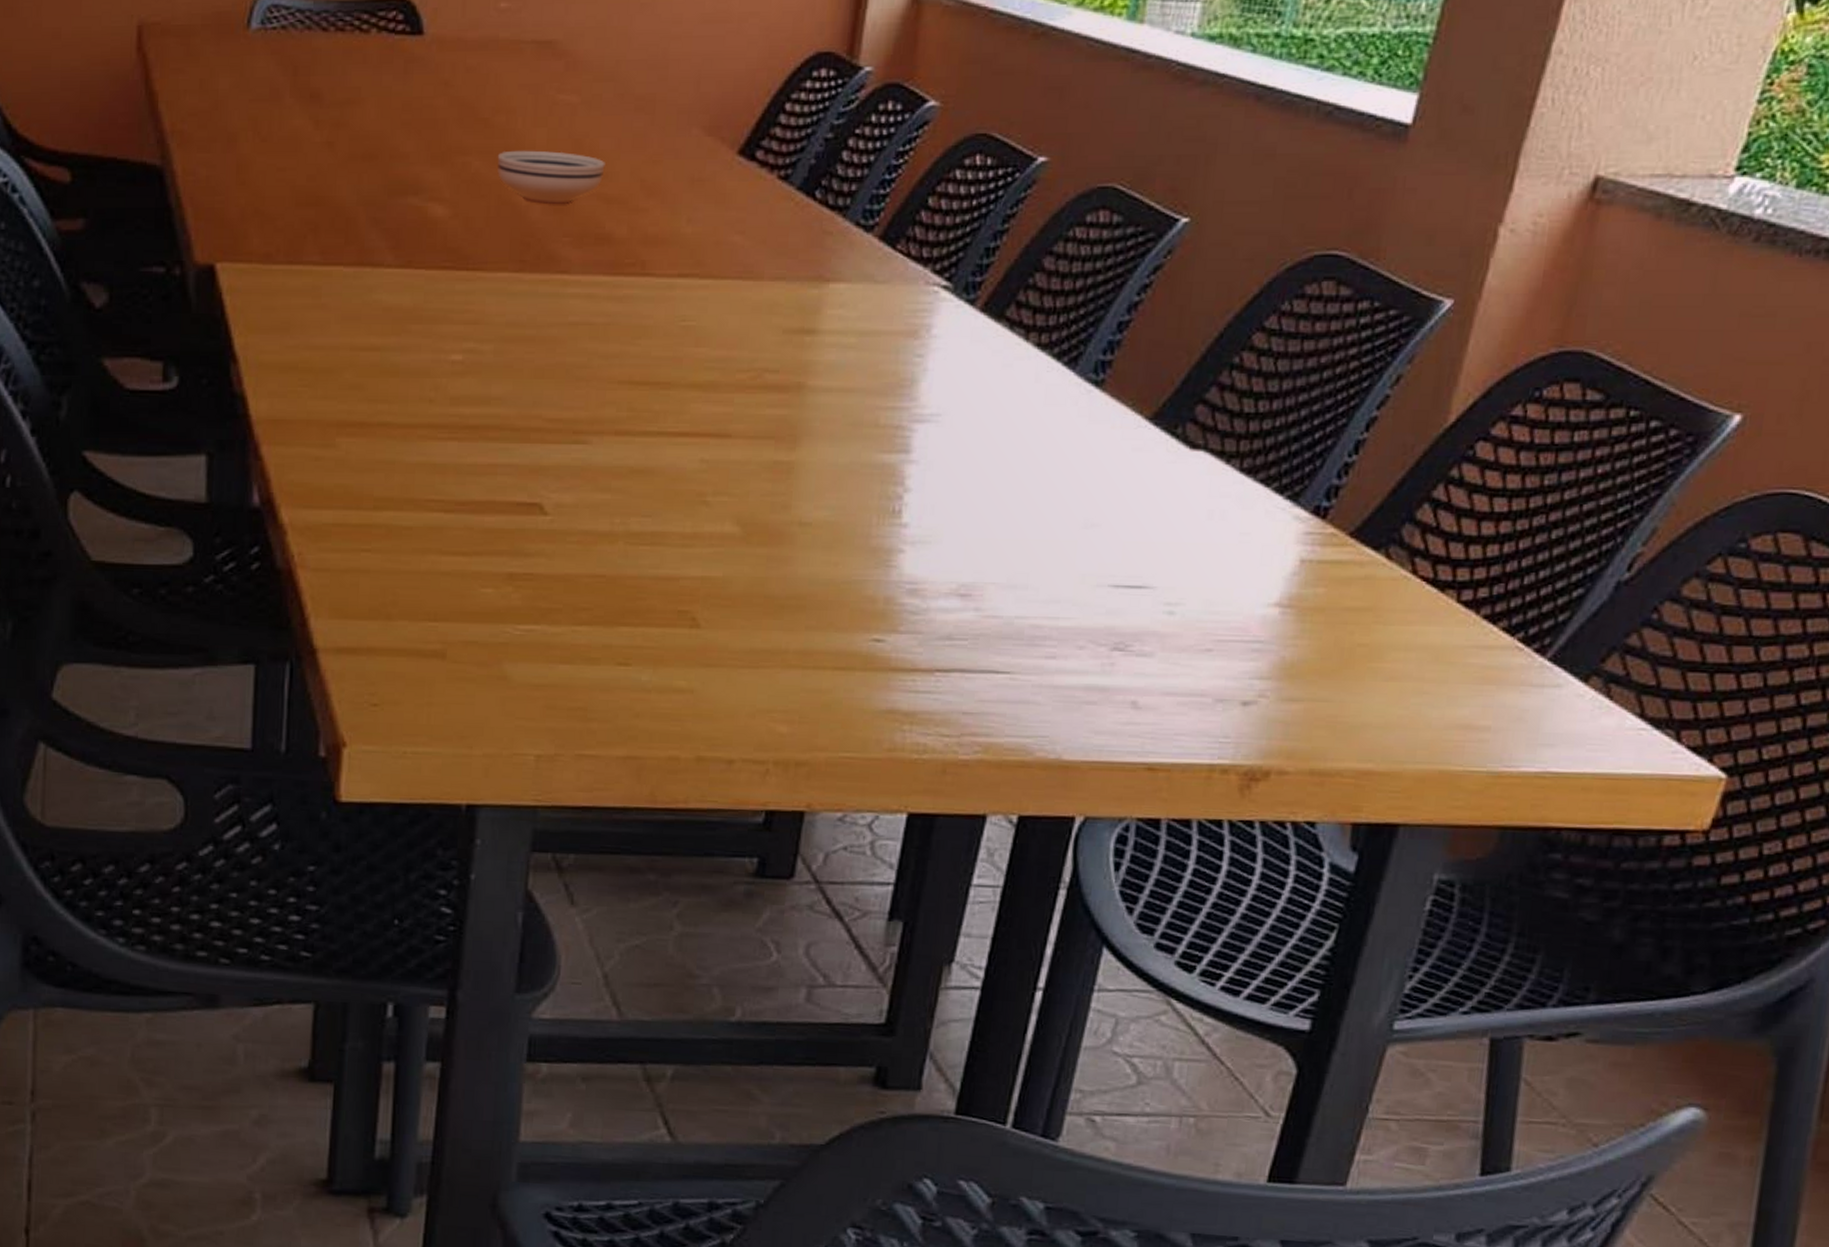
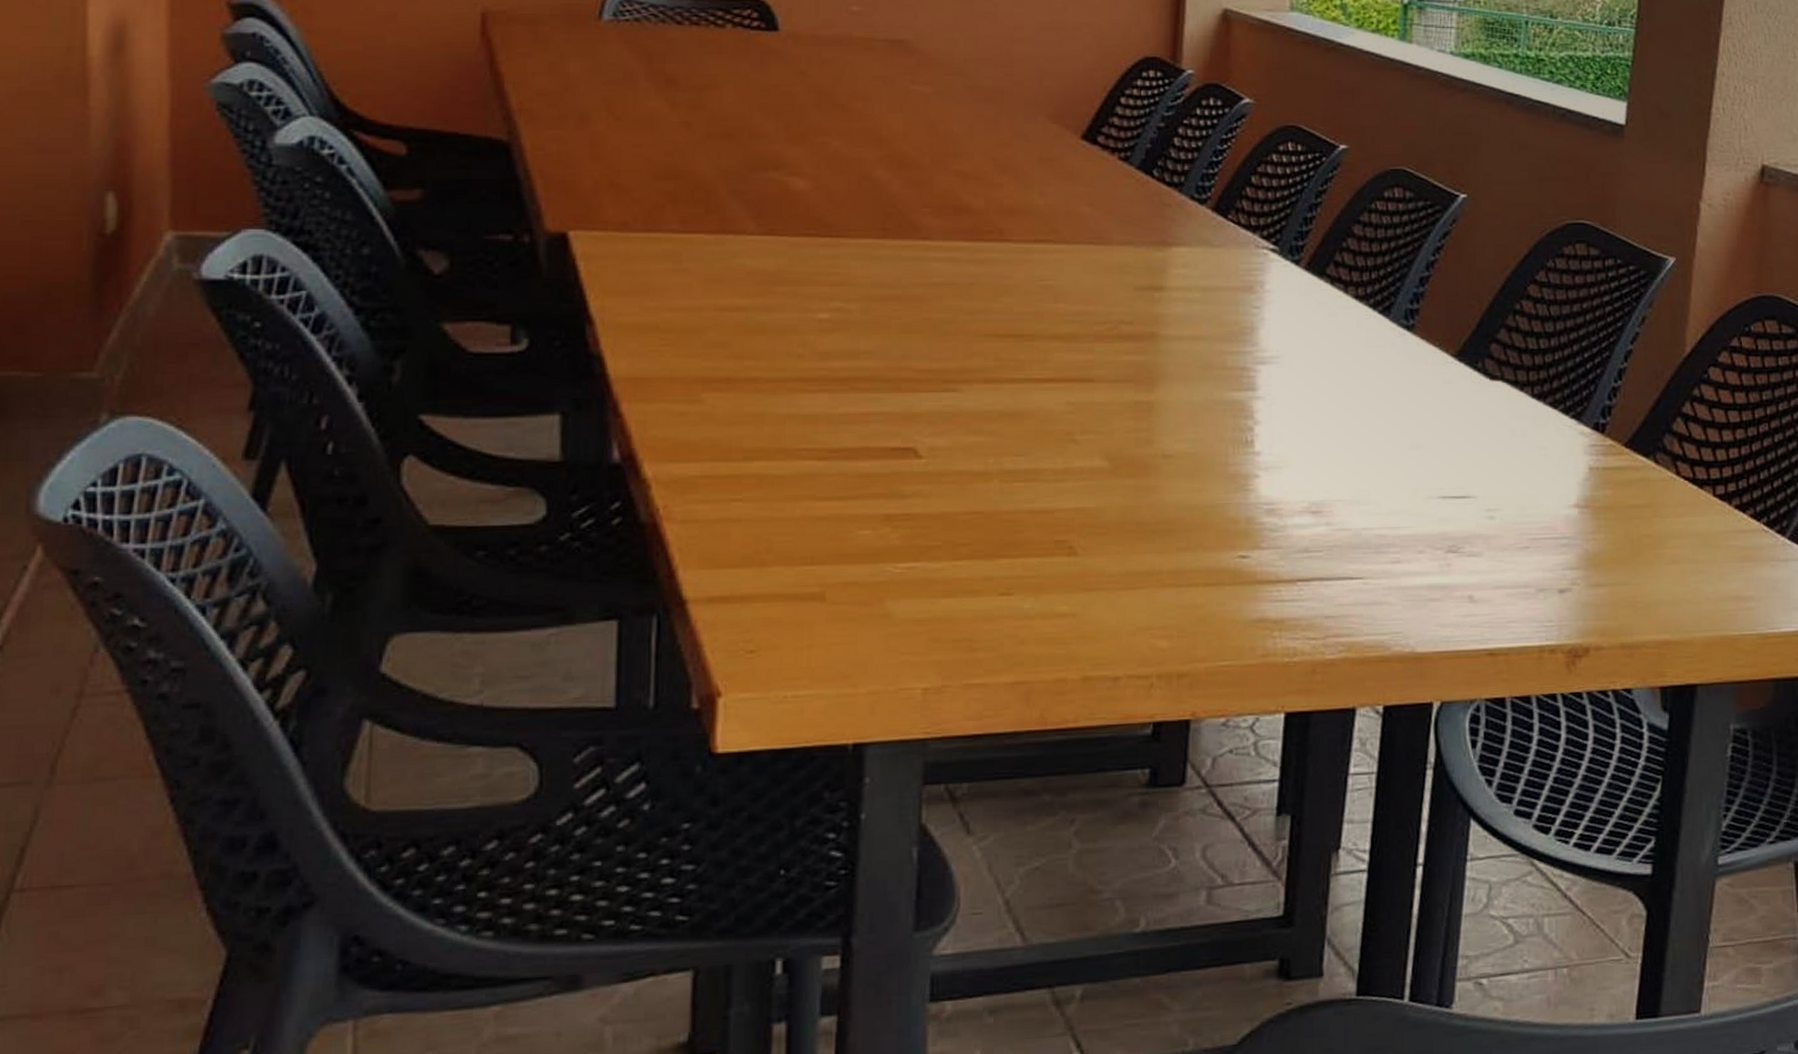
bowl: present [497,150,605,205] -> none [855,132,960,180]

